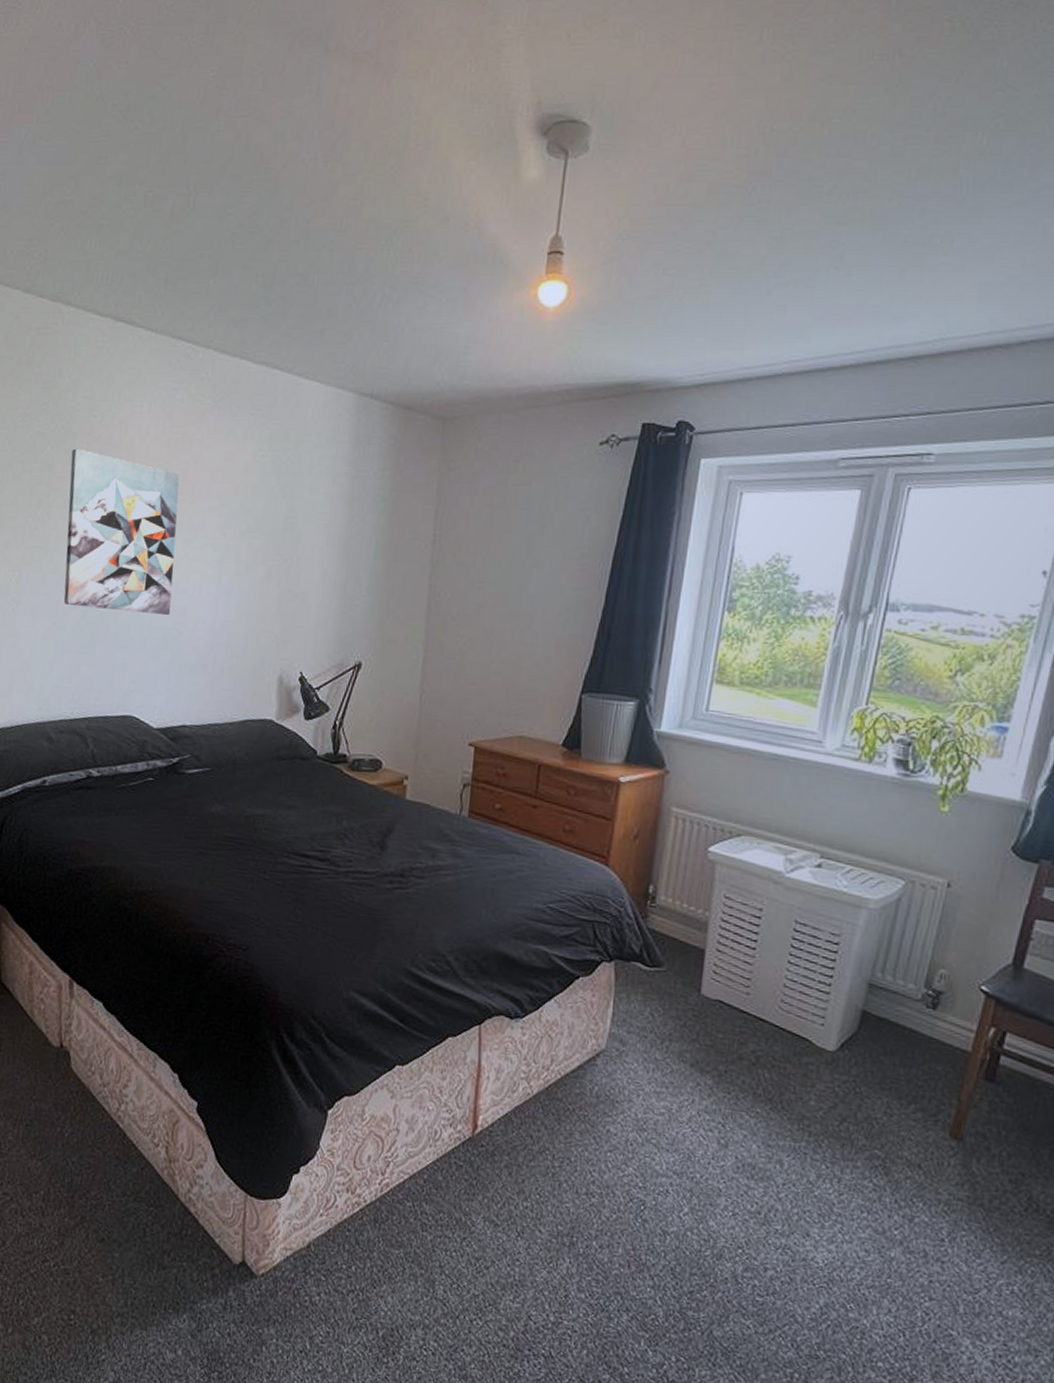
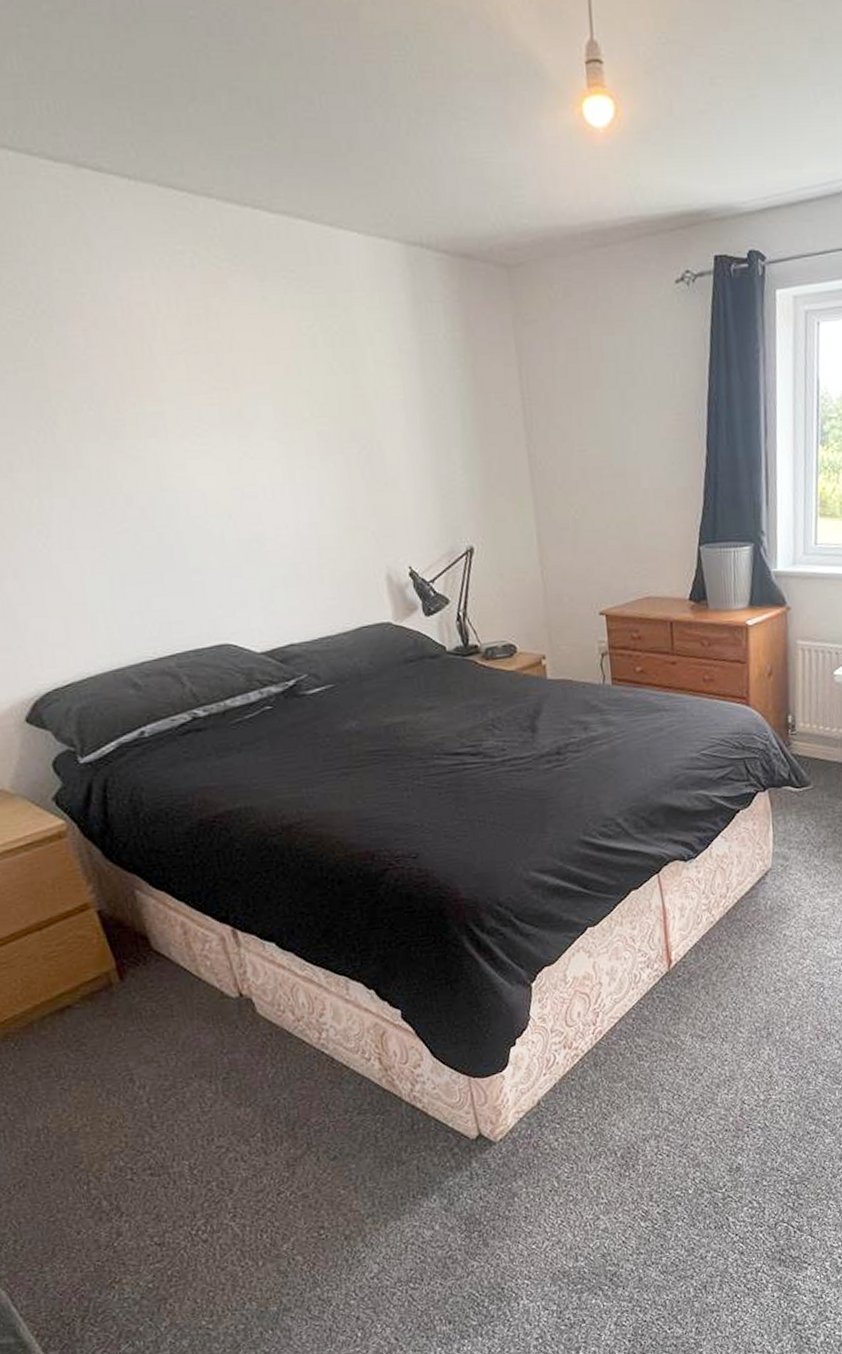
wall art: present [64,448,180,616] -> none [64,337,244,531]

